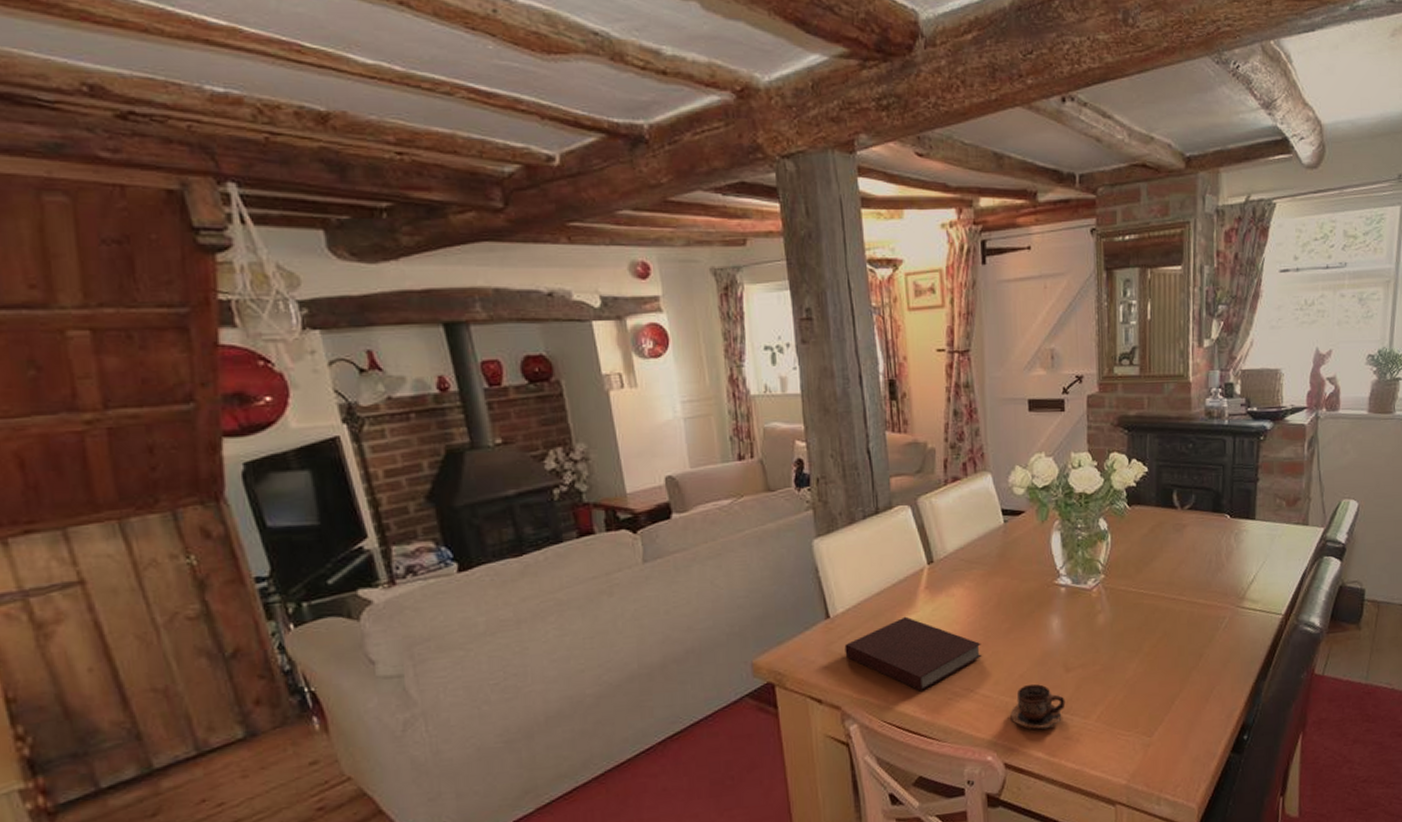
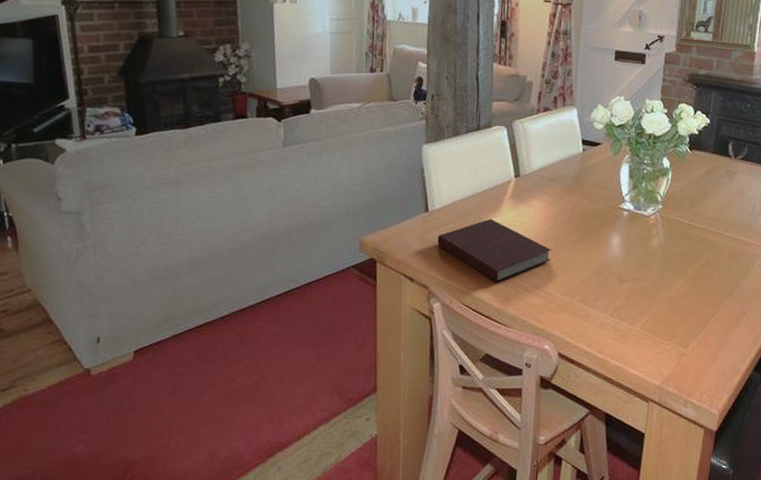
cup: present [1010,683,1066,731] -> none [568,289,617,329]

